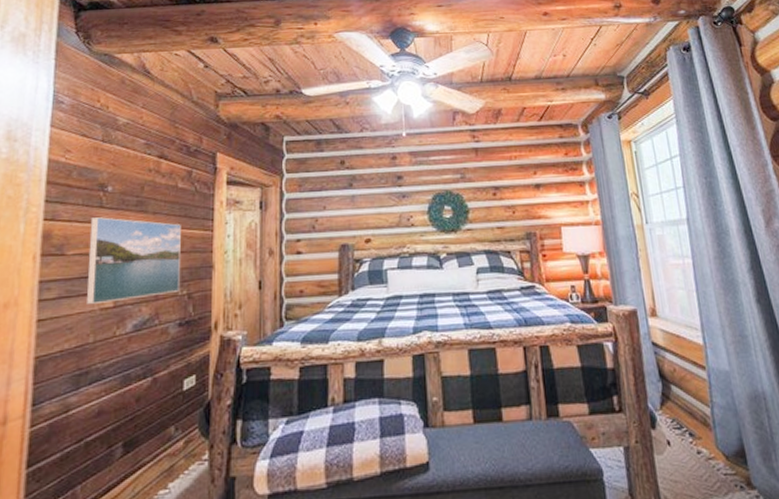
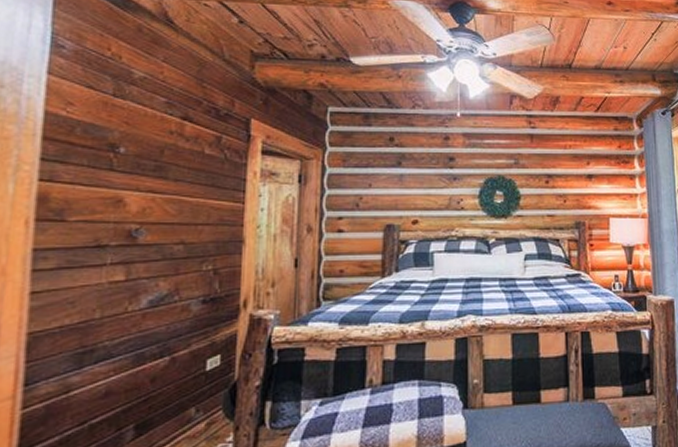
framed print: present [86,217,181,305] -> none [92,181,207,278]

